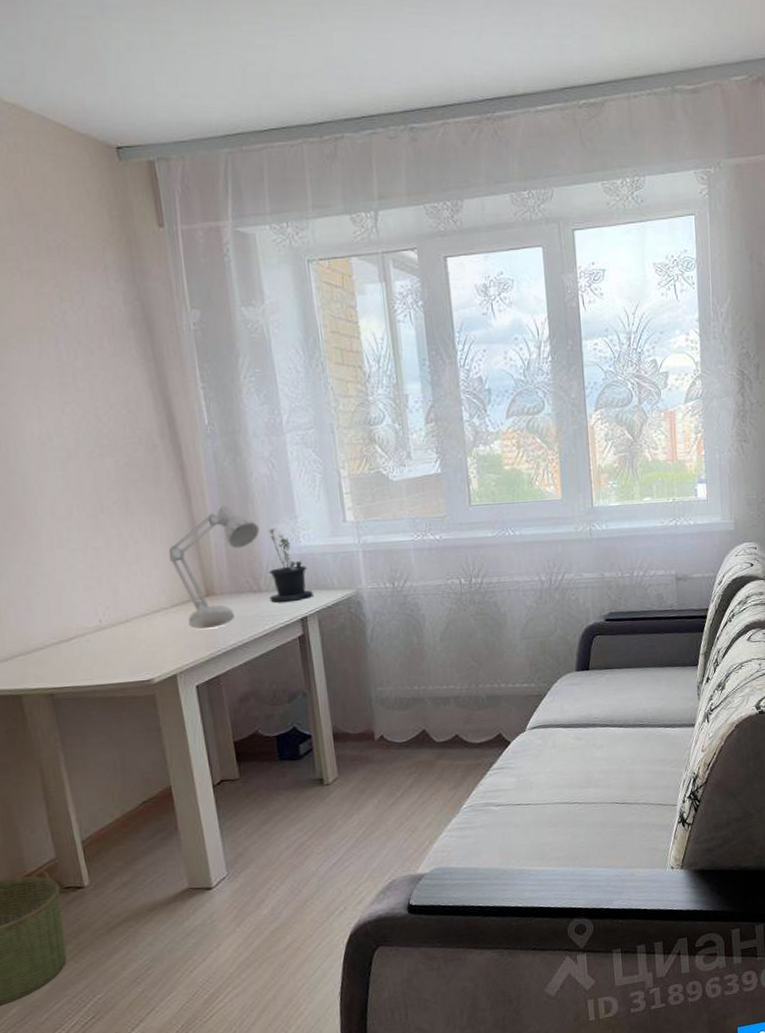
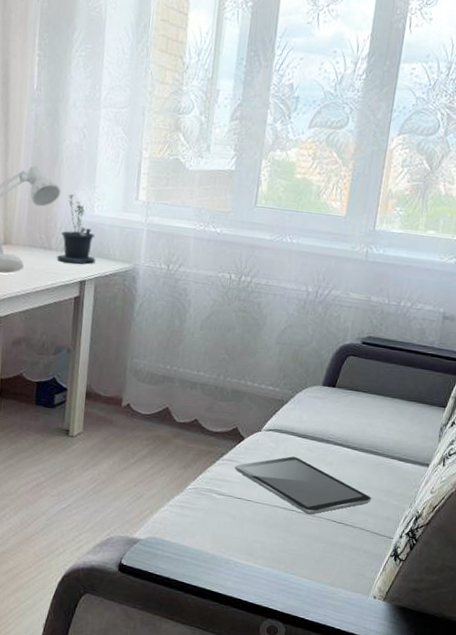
tablet: none [506,748,649,803] -> present [234,456,372,515]

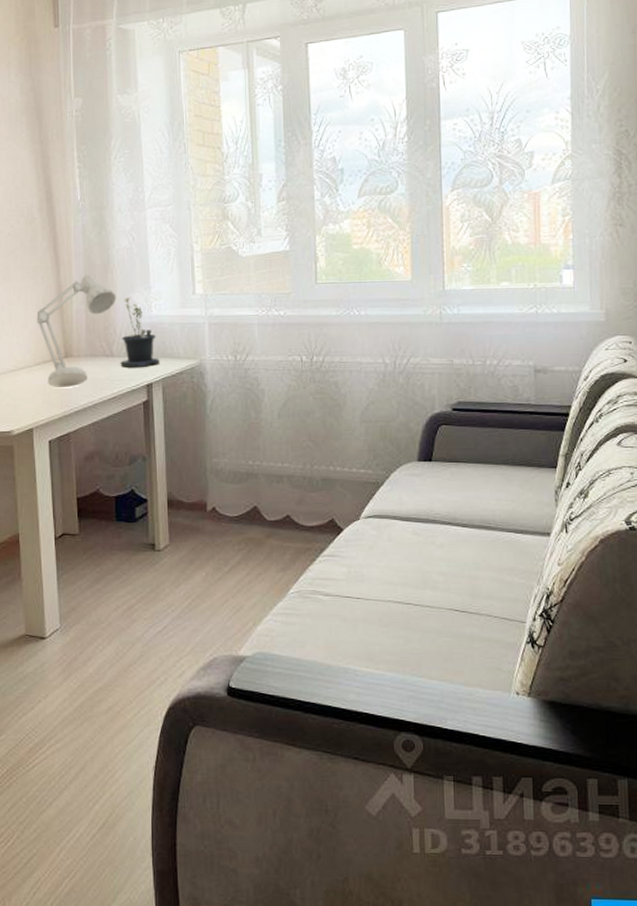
tablet: present [234,456,372,515] -> none [336,543,494,606]

